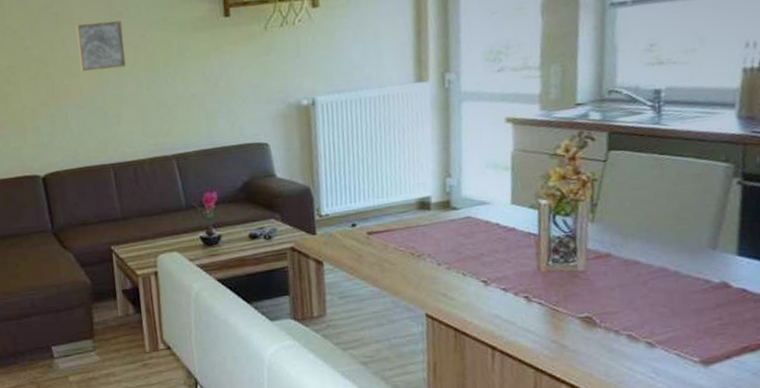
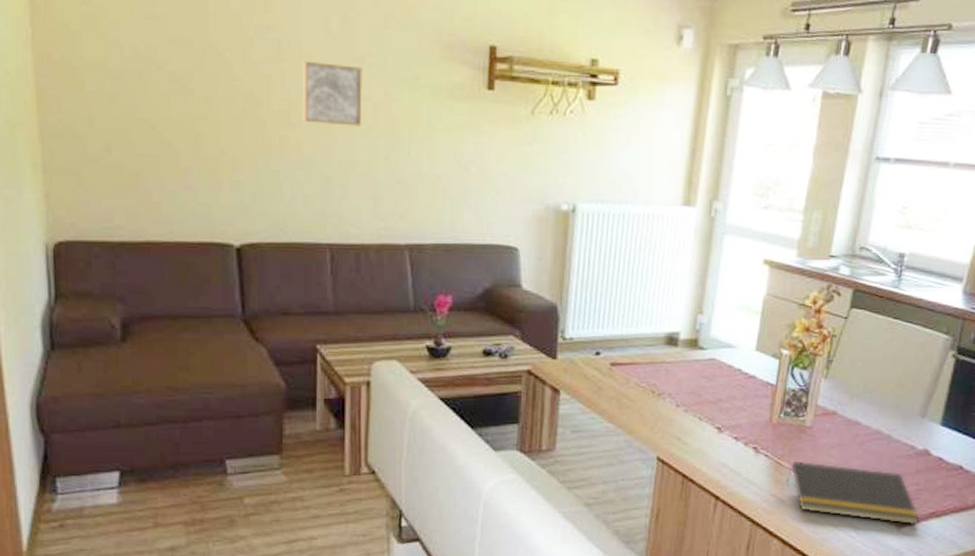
notepad: none [566,305,730,362] -> present [787,460,920,525]

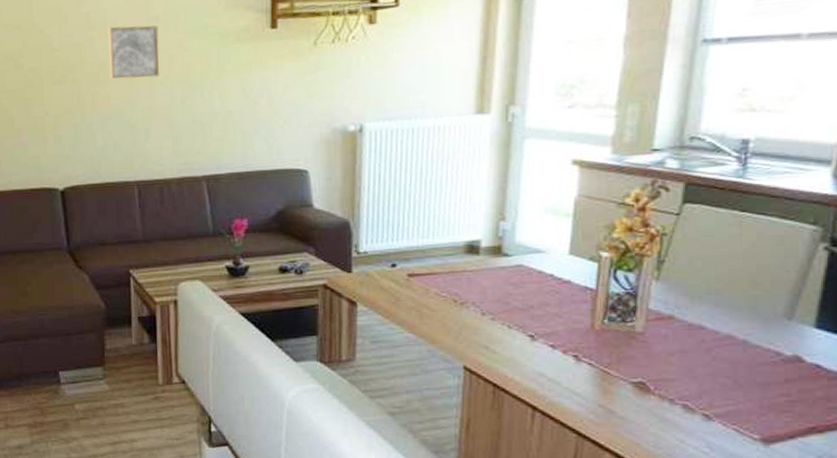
notepad: present [787,460,920,525] -> none [617,369,795,442]

